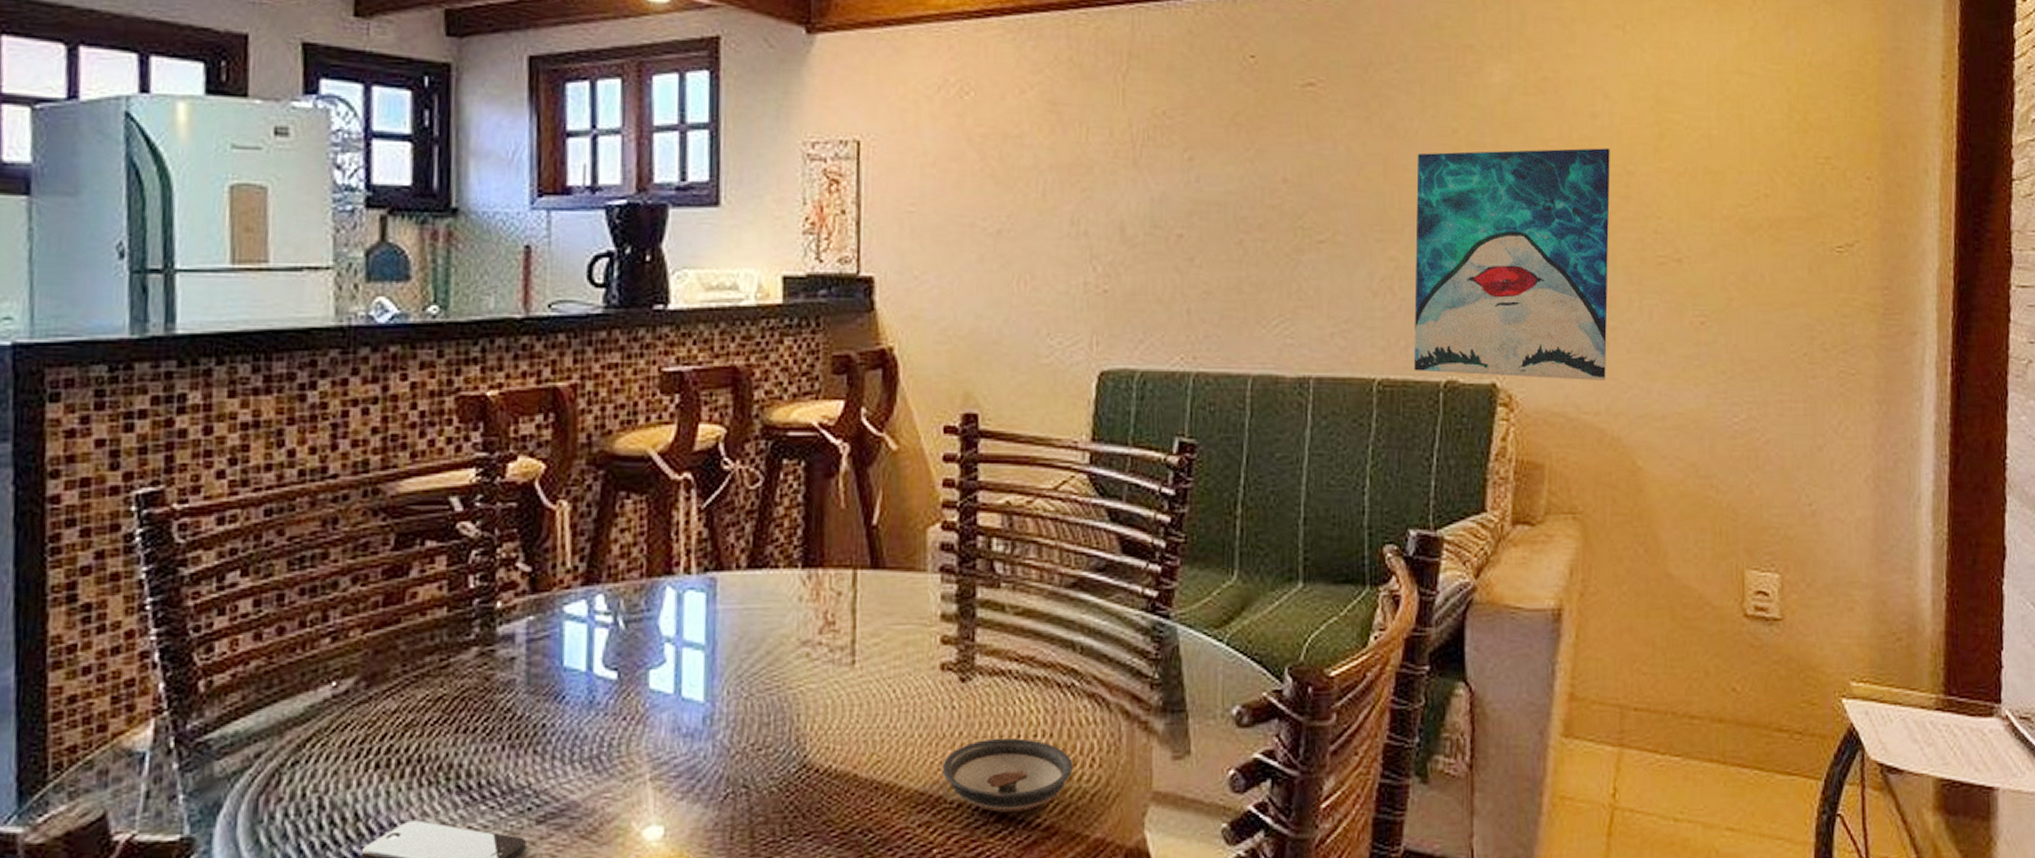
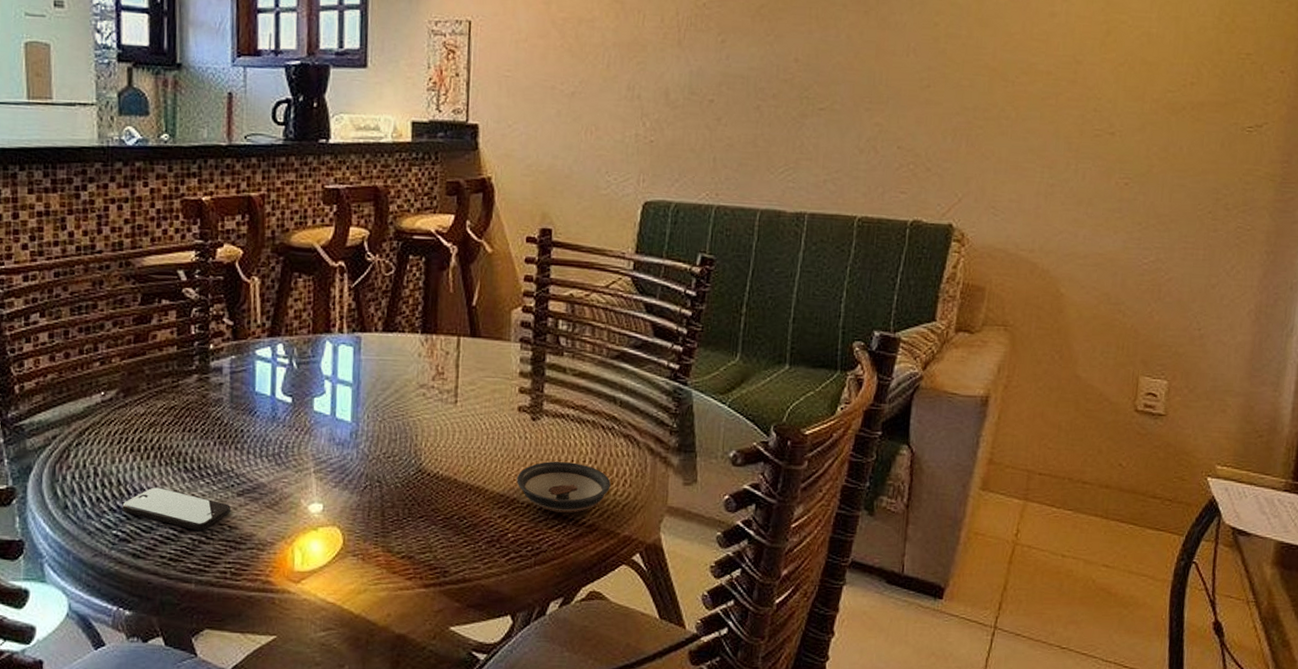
wall art: present [1413,148,1610,381] -> none [887,41,1064,226]

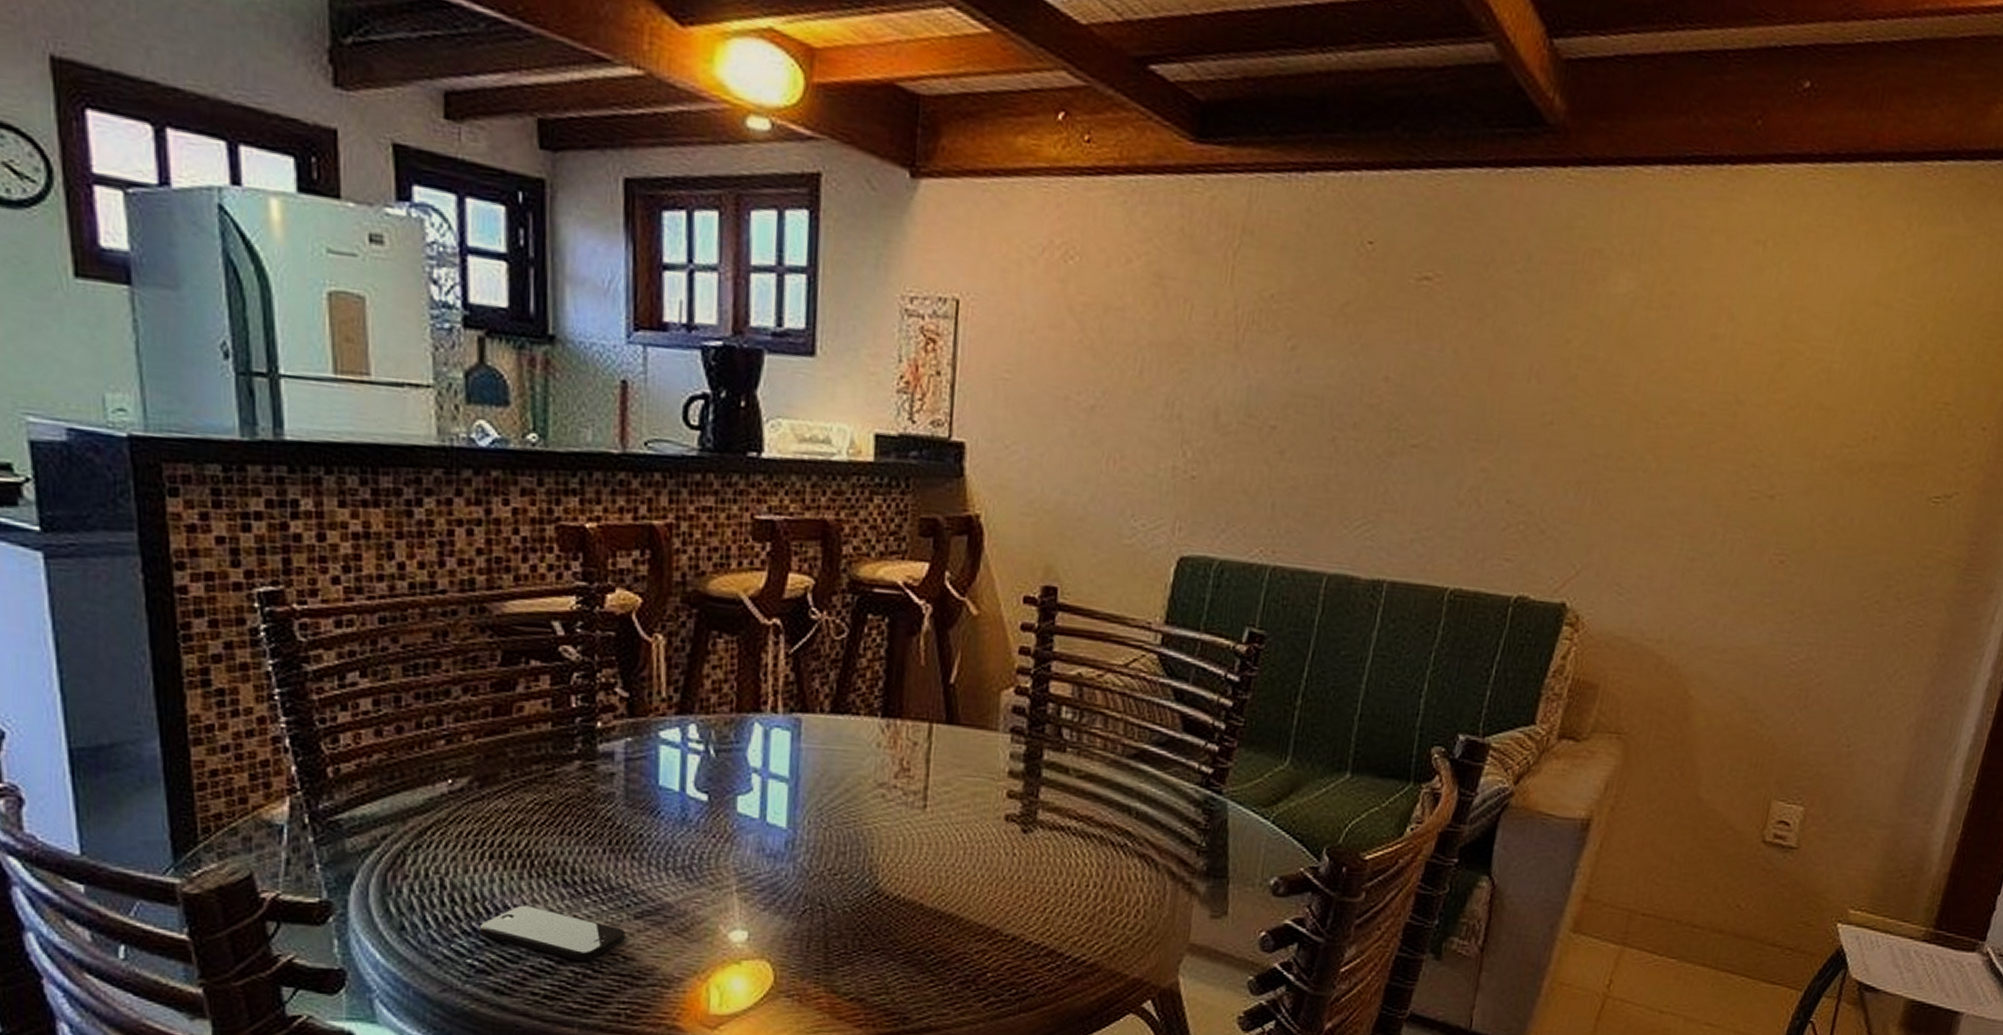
saucer: present [516,461,611,513] -> none [1000,884,1119,949]

